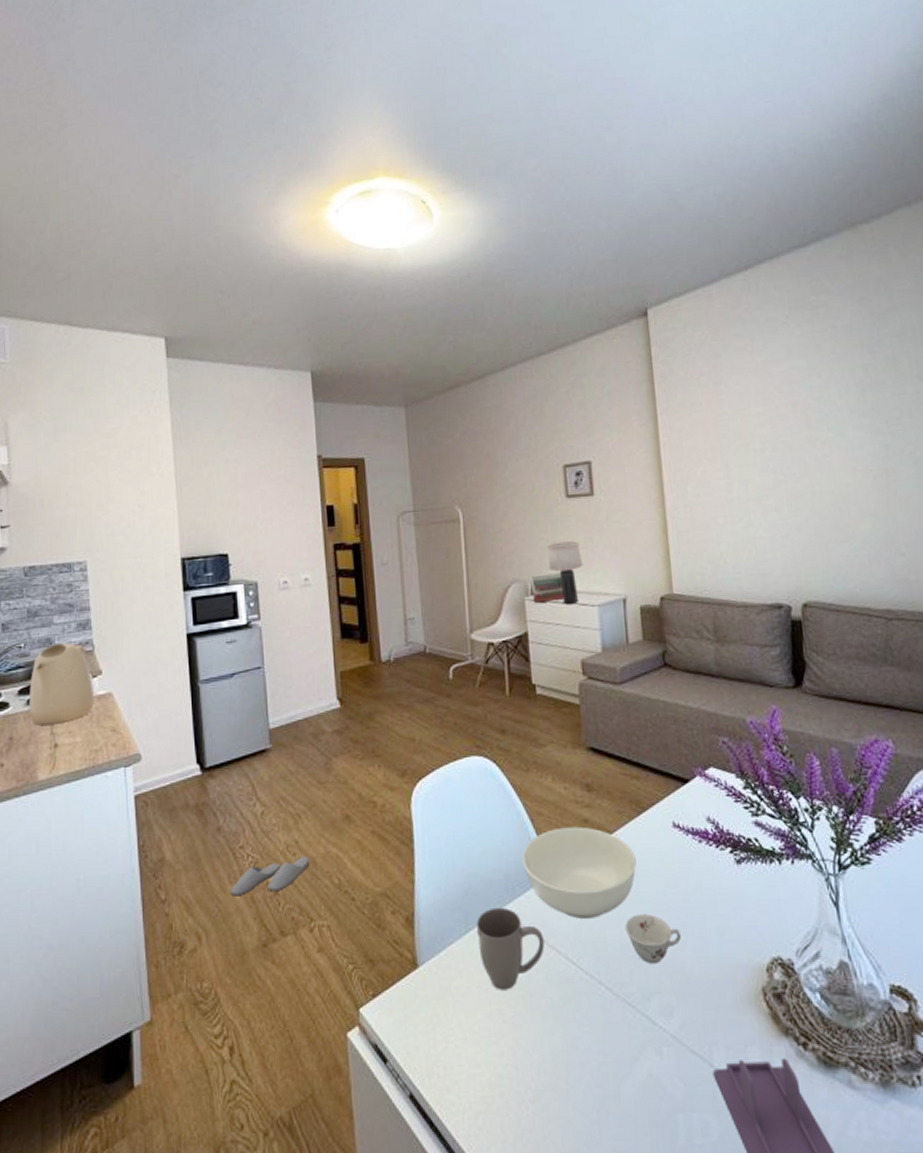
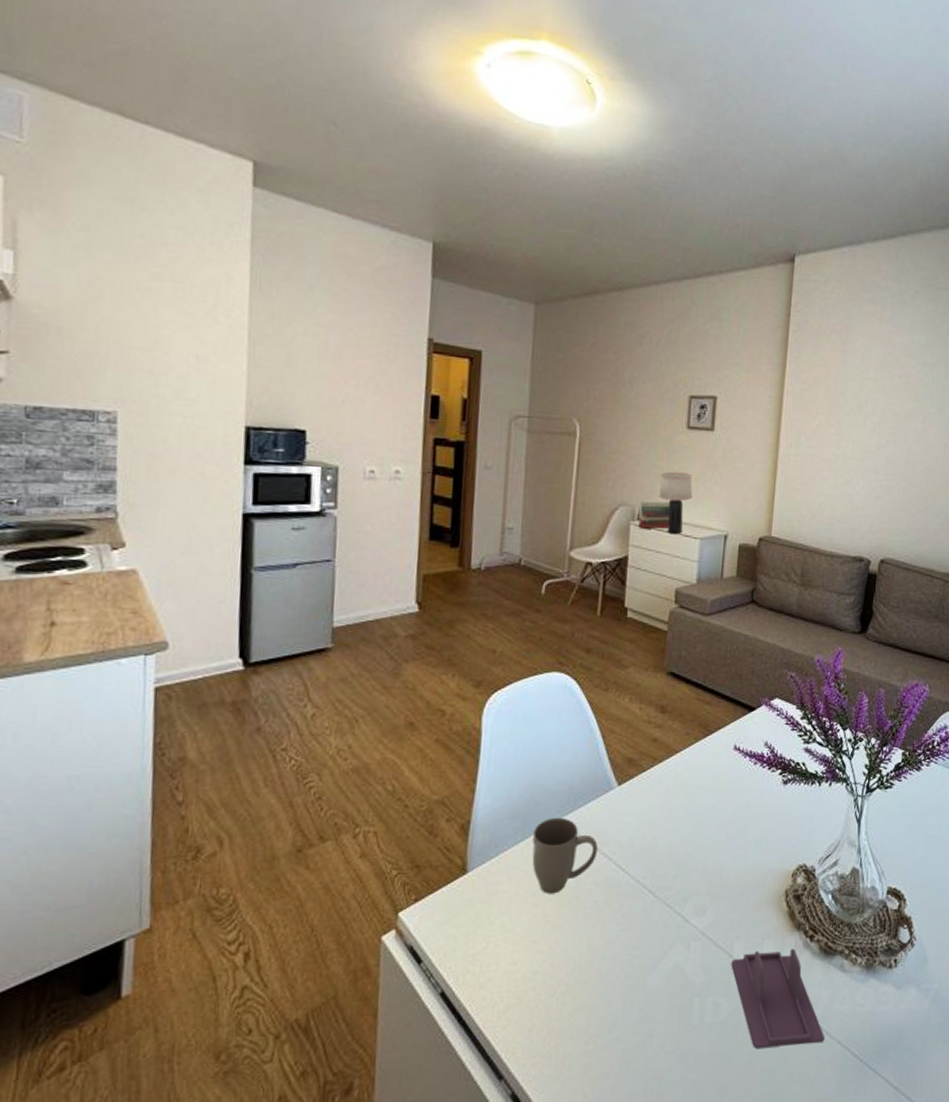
kettle: present [28,642,94,725] -> none [17,503,112,599]
slippers: present [230,857,310,897] -> none [264,762,363,800]
bowl: present [522,826,637,919] -> none [588,745,696,829]
teacup: present [625,914,681,965] -> none [675,827,724,871]

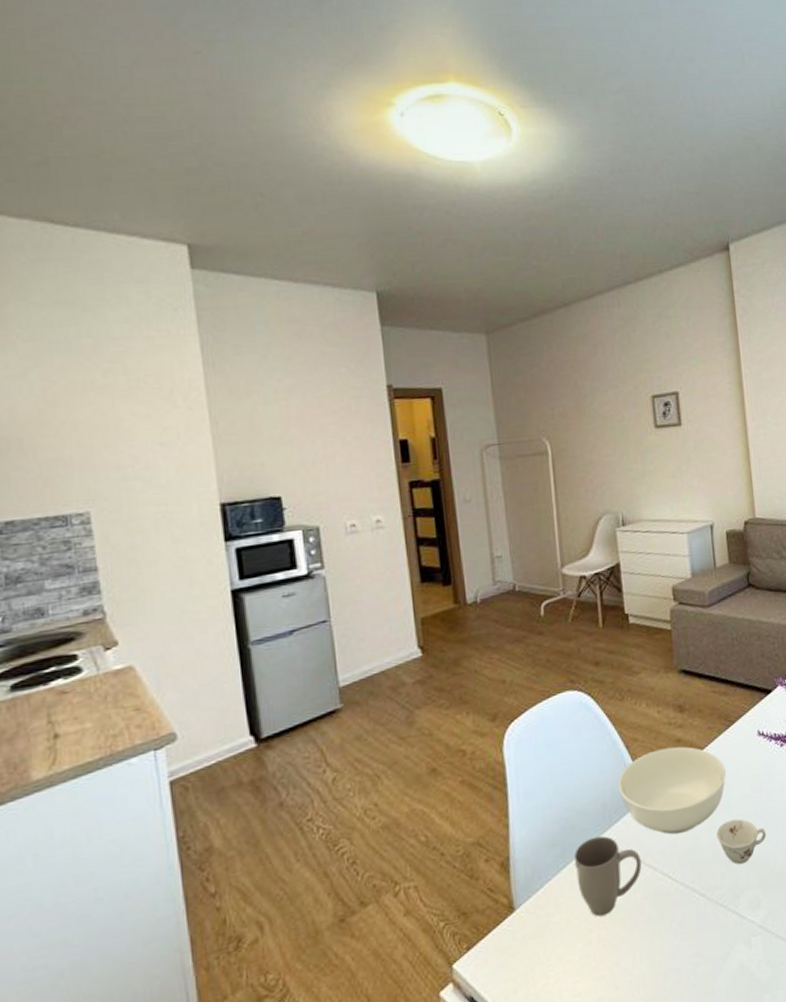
bowl: none [588,745,696,829] -> present [618,746,726,835]
books: present [638,501,670,530] -> none [622,503,655,534]
table lamp: present [658,471,693,535] -> none [637,471,673,534]
teacup: none [675,827,724,871] -> present [716,819,766,865]

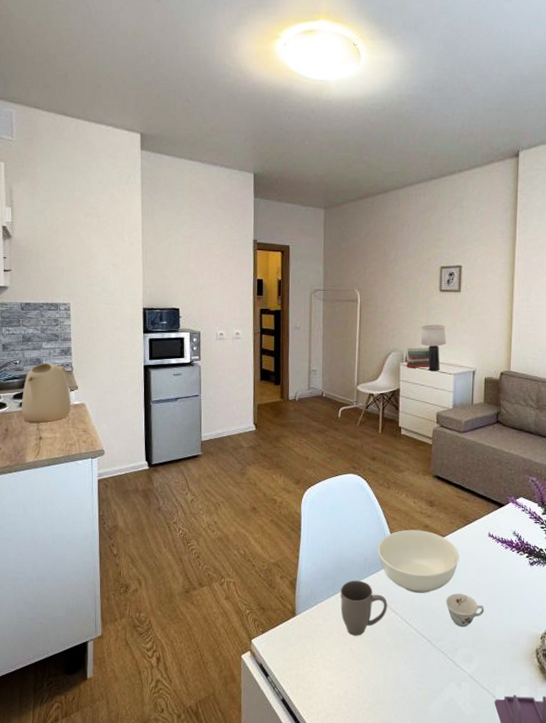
kettle: none [12,611,108,715] -> present [21,362,71,423]
books: none [622,503,655,534] -> present [406,347,430,368]
table lamp: none [637,471,673,534] -> present [420,324,447,372]

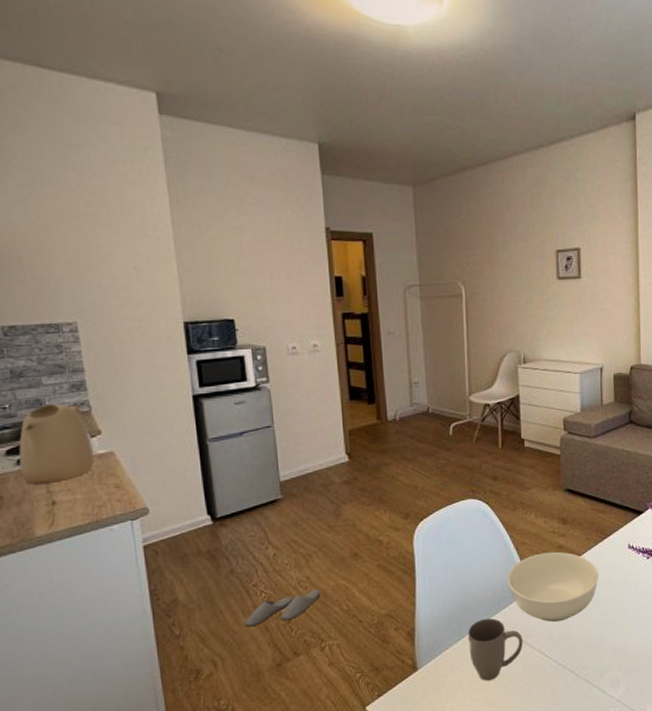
slippers: none [165,533,224,557] -> present [244,589,321,627]
books: present [406,347,430,368] -> none [524,345,552,370]
table lamp: present [420,324,447,372] -> none [538,317,569,372]
teacup: present [445,593,484,628] -> none [587,614,629,651]

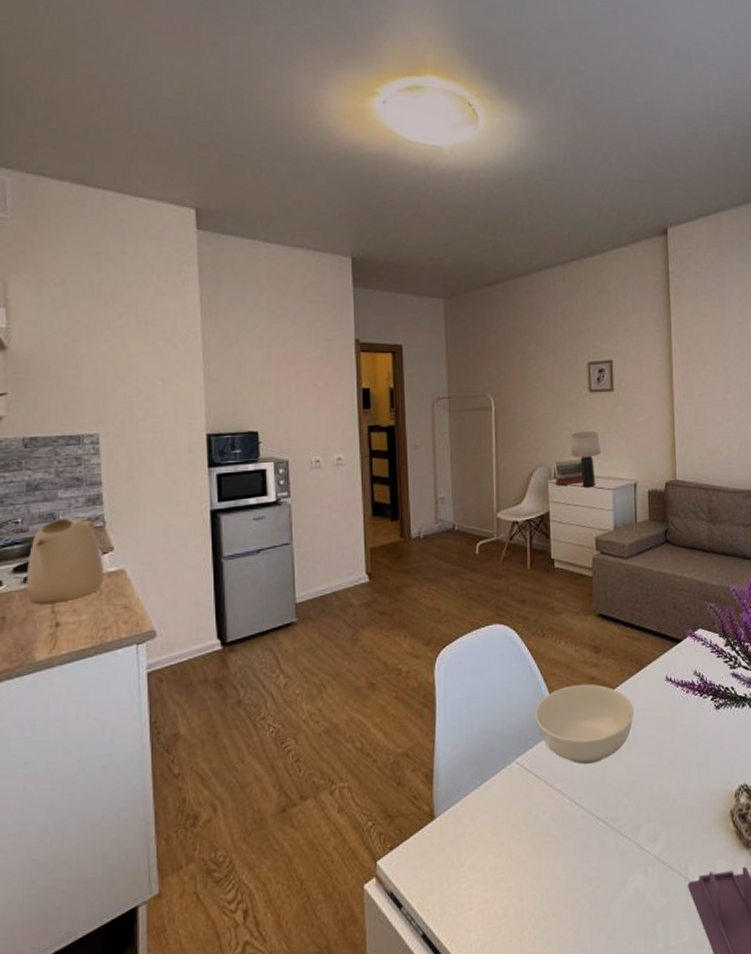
slippers: present [244,589,321,627] -> none [249,724,333,766]
mug: present [468,618,523,681] -> none [491,758,551,833]
books: none [524,345,552,370] -> present [555,459,583,486]
table lamp: none [538,317,569,372] -> present [570,431,602,488]

